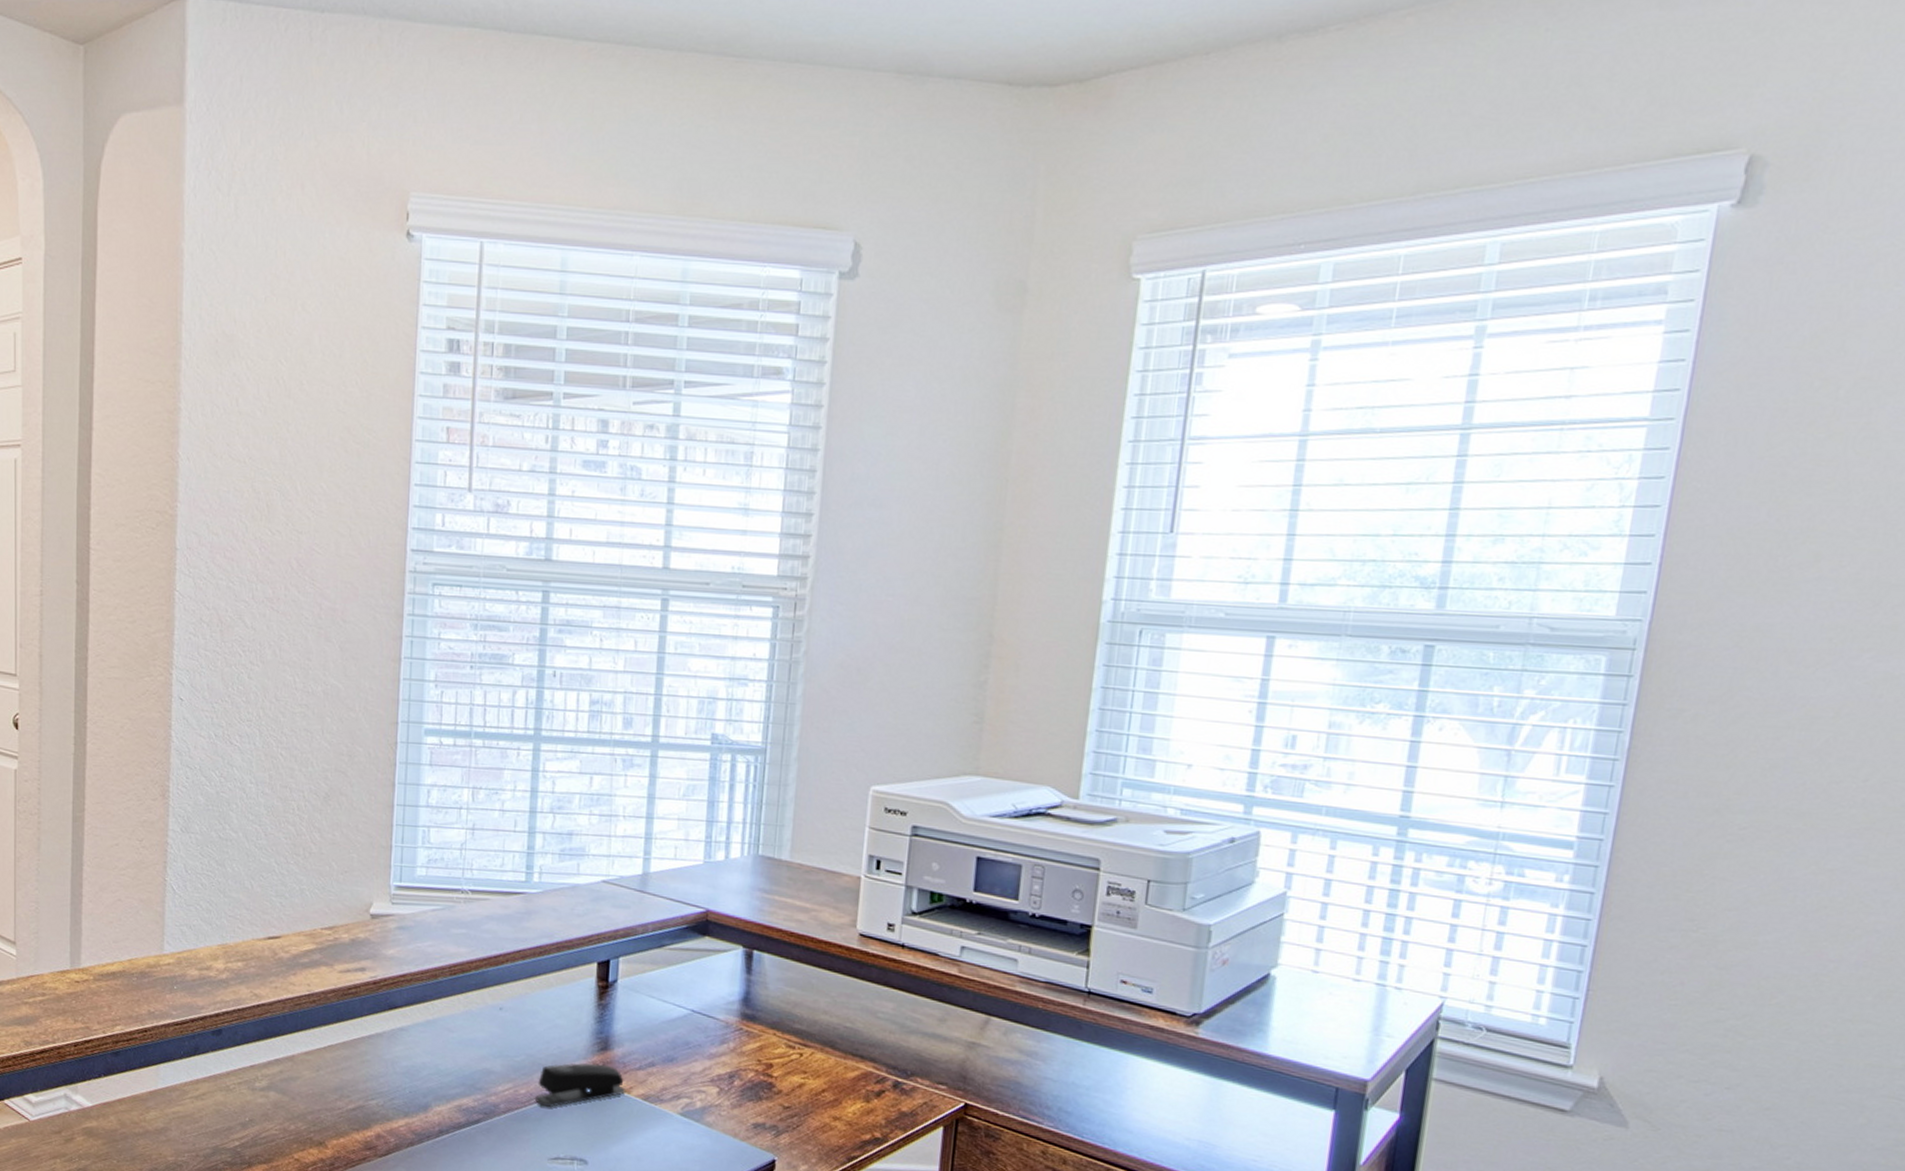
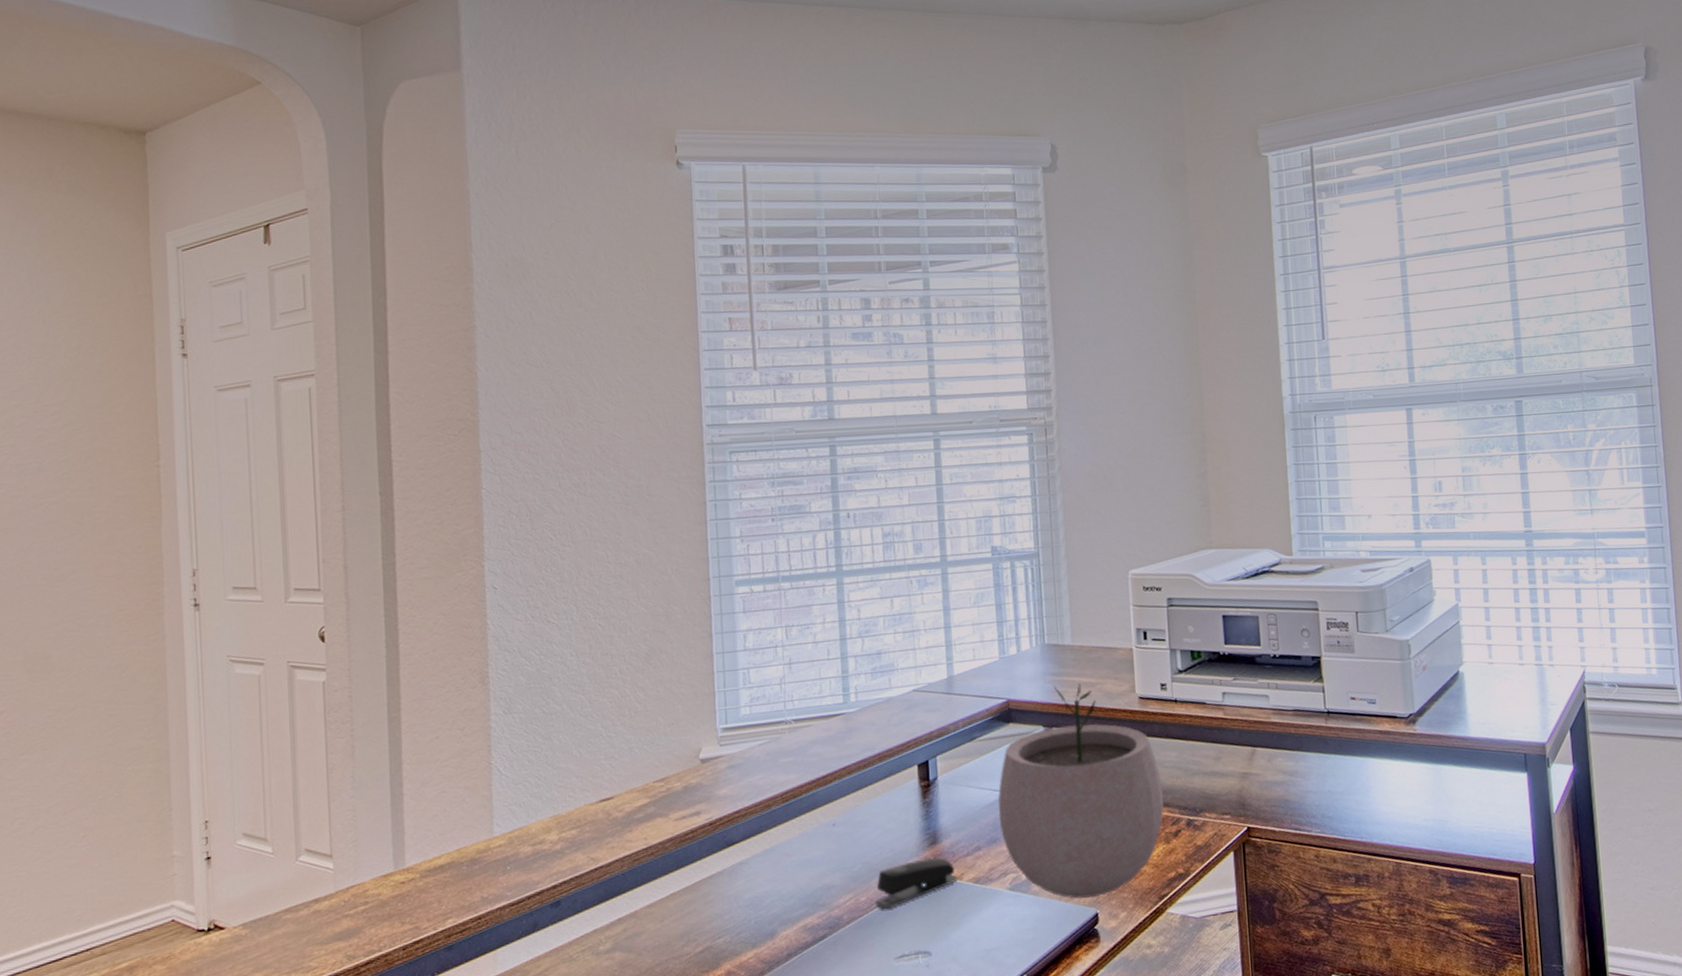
plant pot: none [679,904,872,1143] -> present [998,683,1164,899]

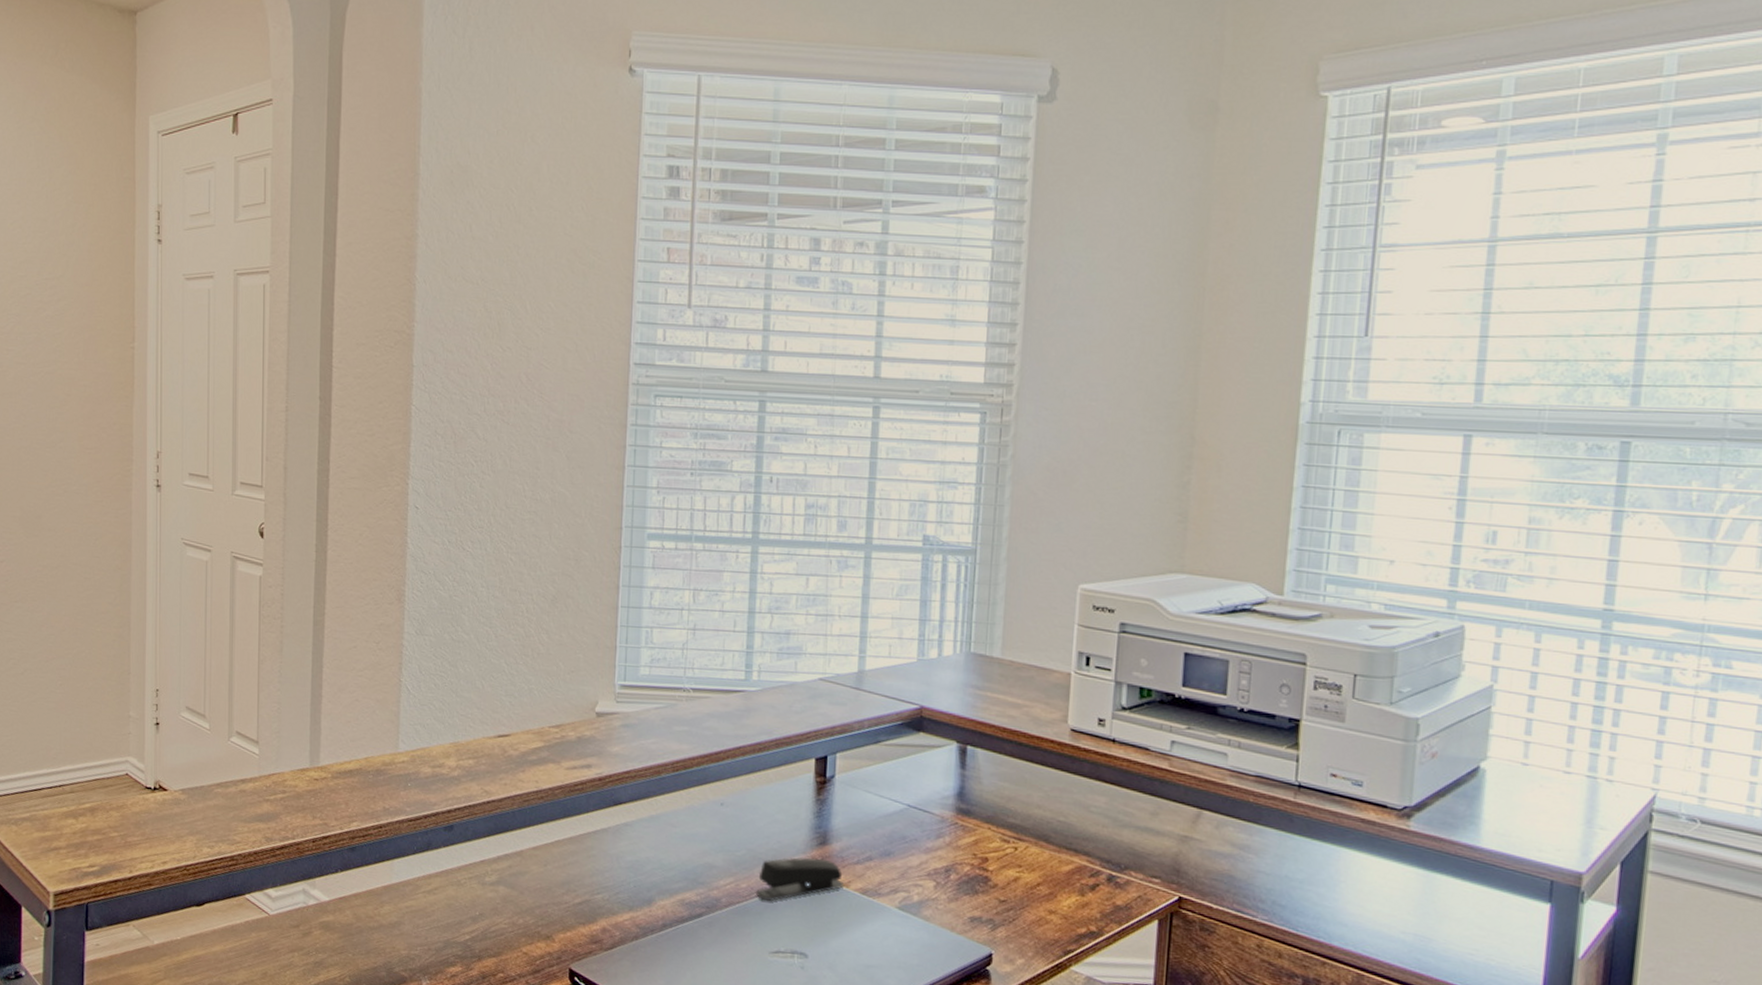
plant pot: present [998,683,1164,899] -> none [896,700,1085,936]

